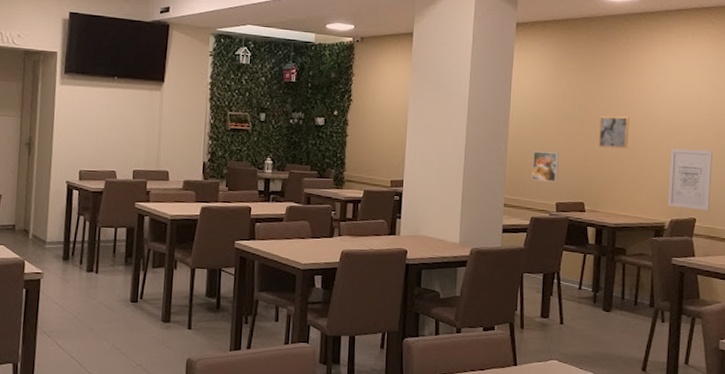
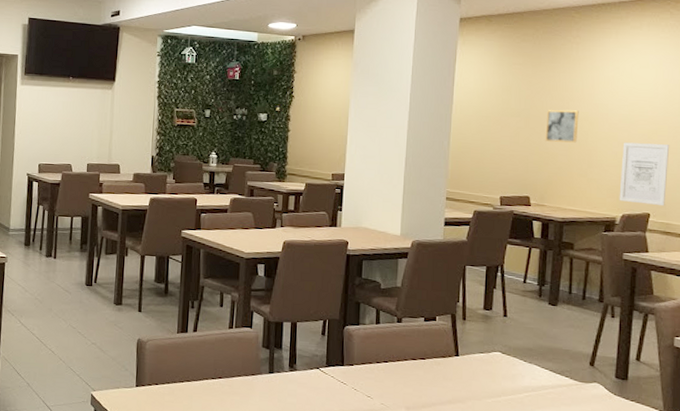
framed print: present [531,151,559,182] -> none [475,145,504,176]

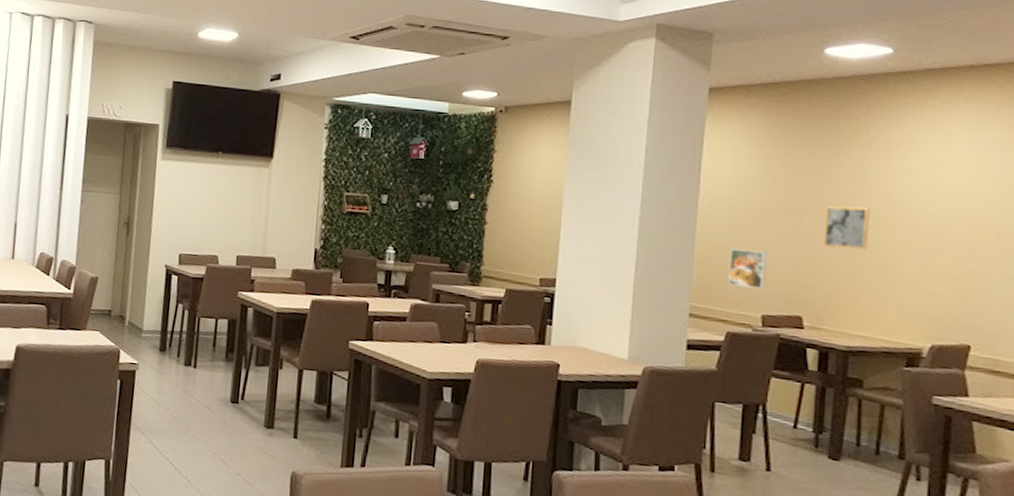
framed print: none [475,145,504,176] -> present [728,249,767,289]
wall art: present [619,142,670,206] -> none [926,251,999,337]

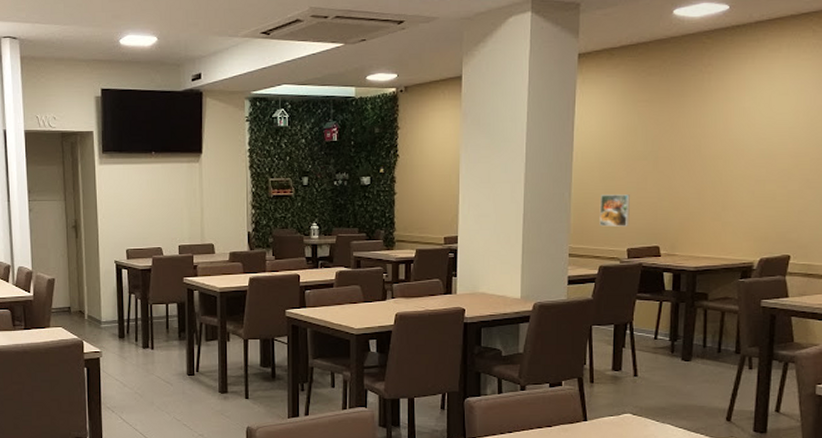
wall art: present [823,206,870,250] -> none [675,148,712,185]

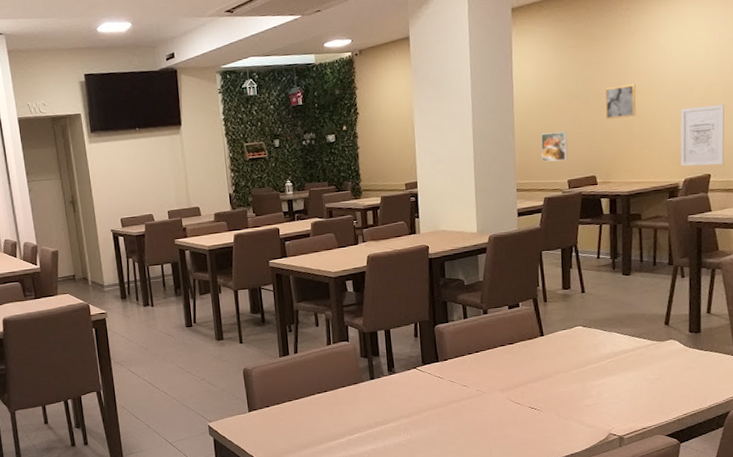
wall art: none [675,148,712,185] -> present [605,84,636,119]
wall art: none [756,179,812,247] -> present [680,104,725,167]

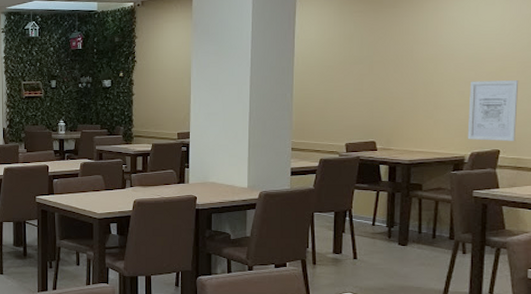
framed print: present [541,131,568,162] -> none [319,95,347,124]
wall art: present [605,84,636,119] -> none [389,53,423,86]

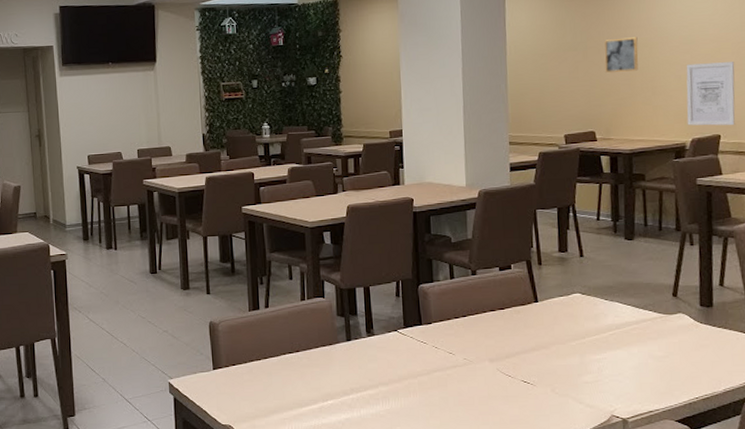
wall art: none [389,53,423,86] -> present [604,37,638,73]

